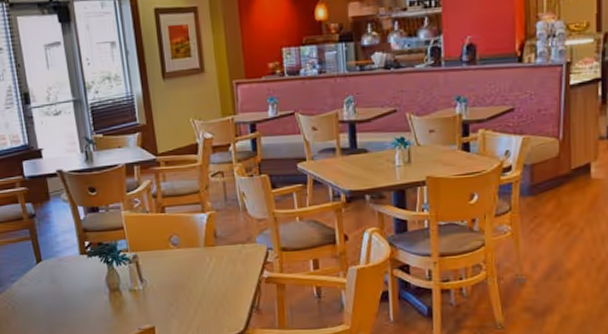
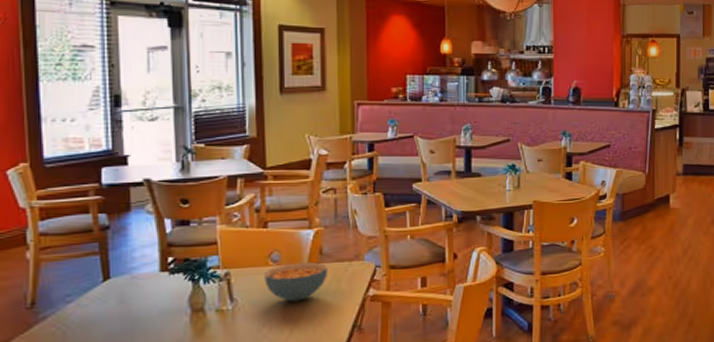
cereal bowl: none [167,245,224,283] -> present [264,262,328,302]

